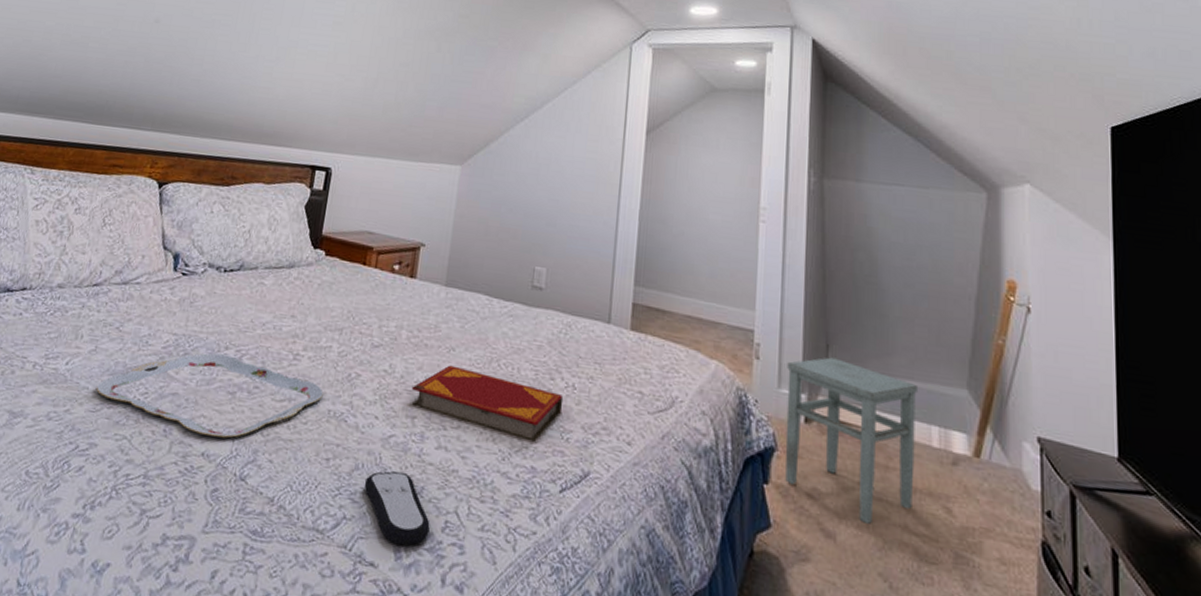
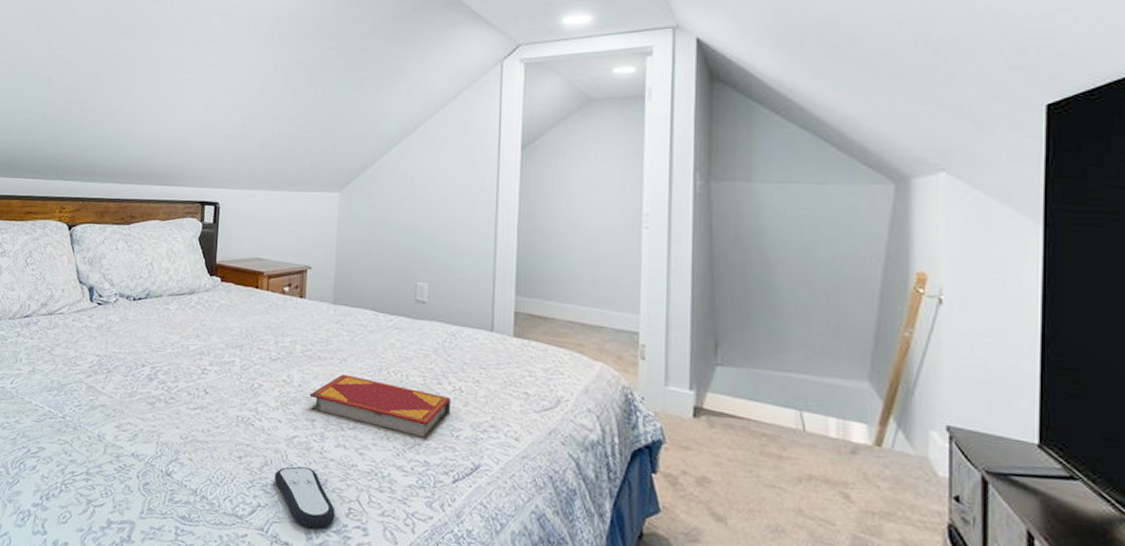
serving tray: present [96,353,323,438] -> none [38,370,231,441]
stool: present [785,357,919,524] -> none [673,355,815,509]

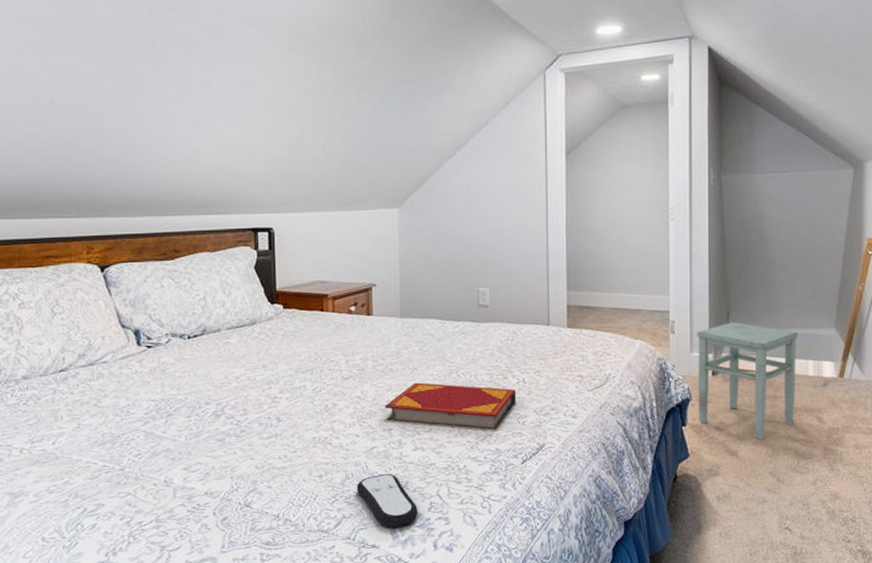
stool: none [673,355,815,509] -> present [697,322,799,440]

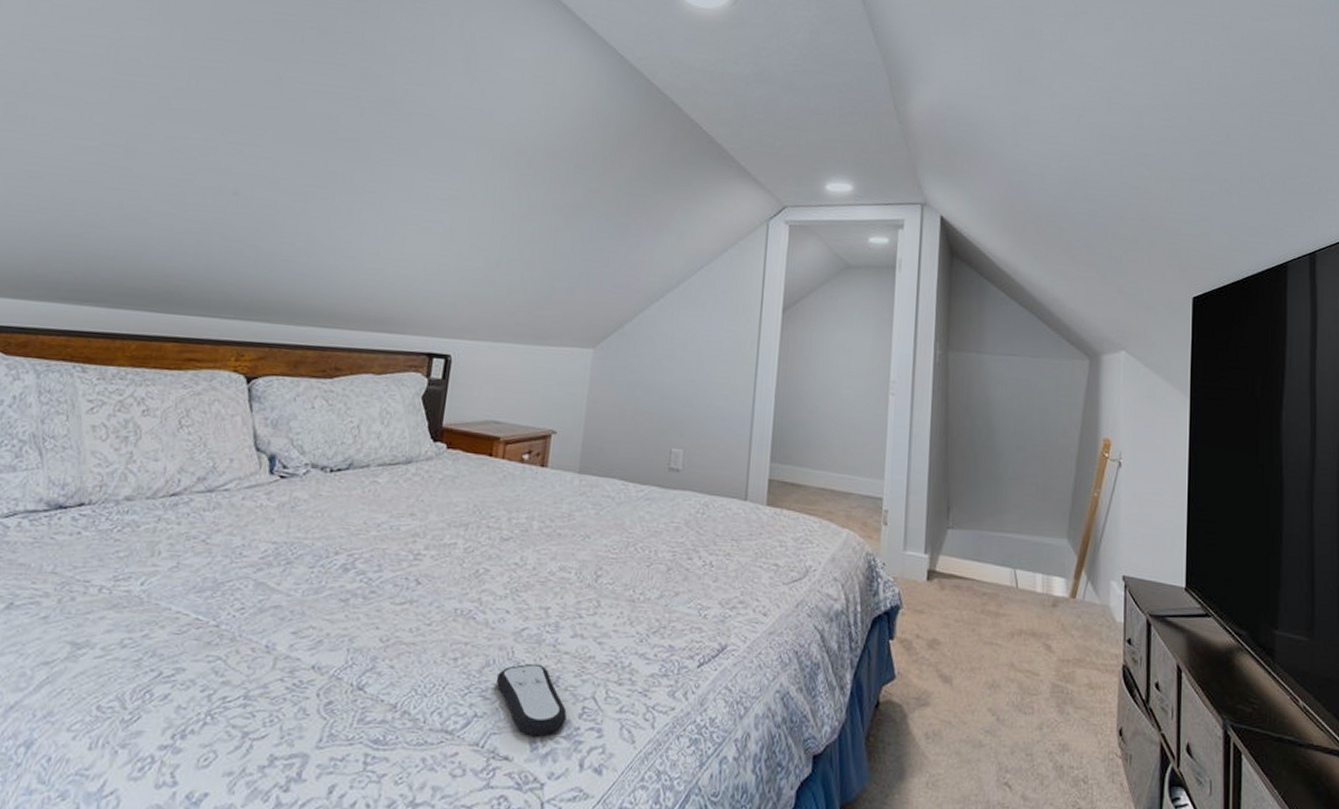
hardback book: present [384,382,517,430] -> none [544,553,701,621]
stool: present [697,322,799,440] -> none [909,518,1027,666]

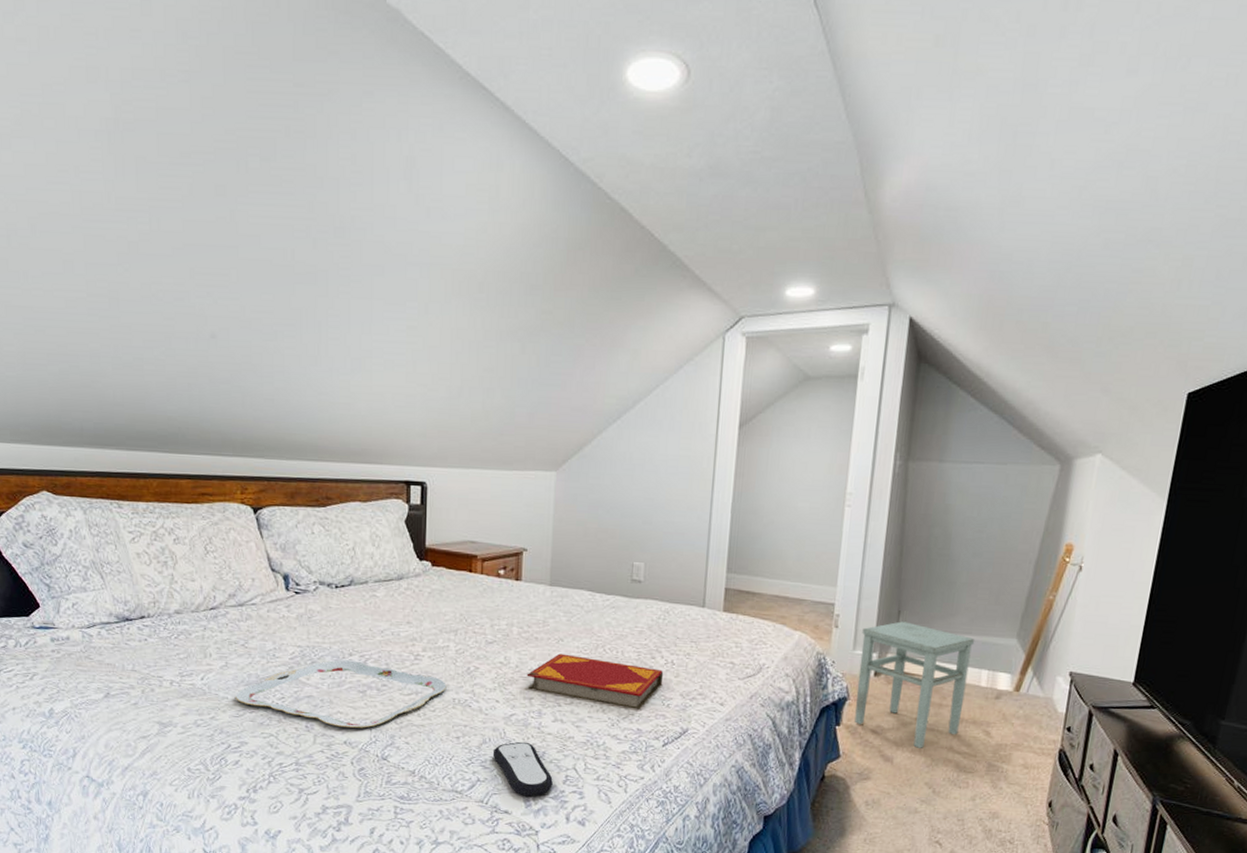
serving tray: none [181,559,449,648] -> present [236,659,447,728]
hardback book: none [544,553,701,621] -> present [526,653,664,709]
stool: none [909,518,1027,666] -> present [854,621,975,748]

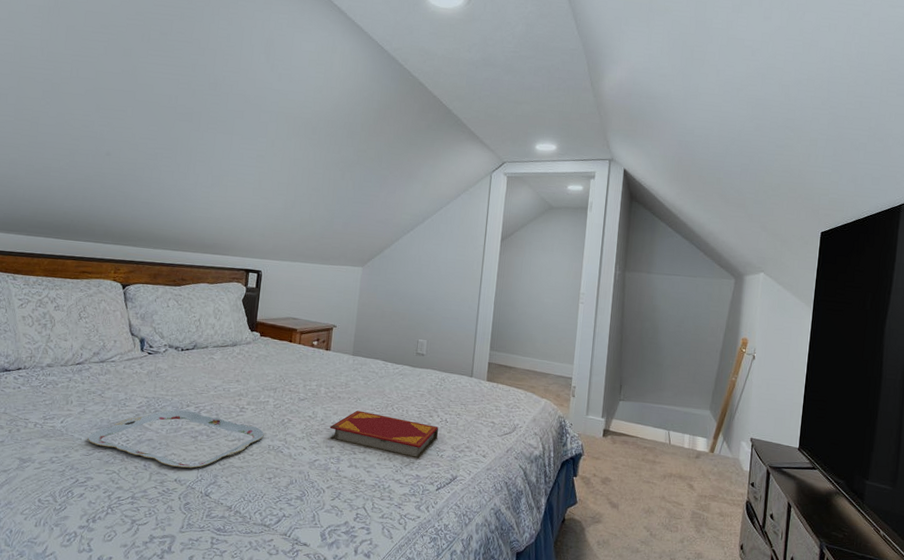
remote control: present [492,741,553,797] -> none [297,483,346,531]
stool: present [854,621,975,748] -> none [588,393,679,497]

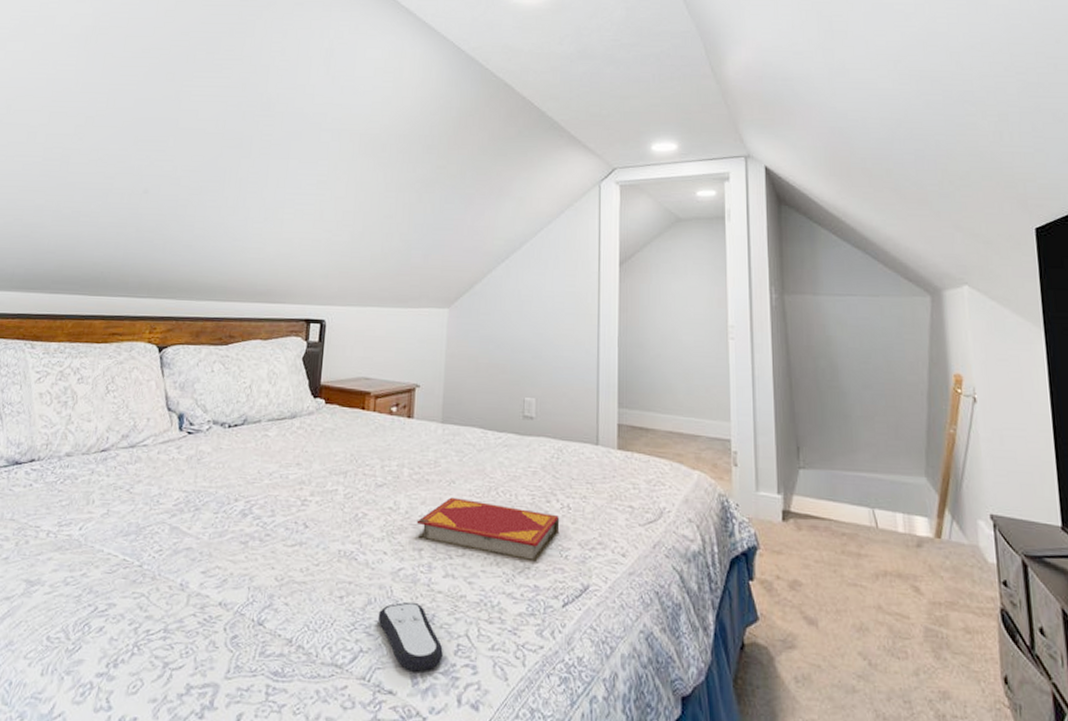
serving tray: present [88,409,264,468] -> none [111,506,333,586]
remote control: none [297,483,346,531] -> present [377,601,443,672]

